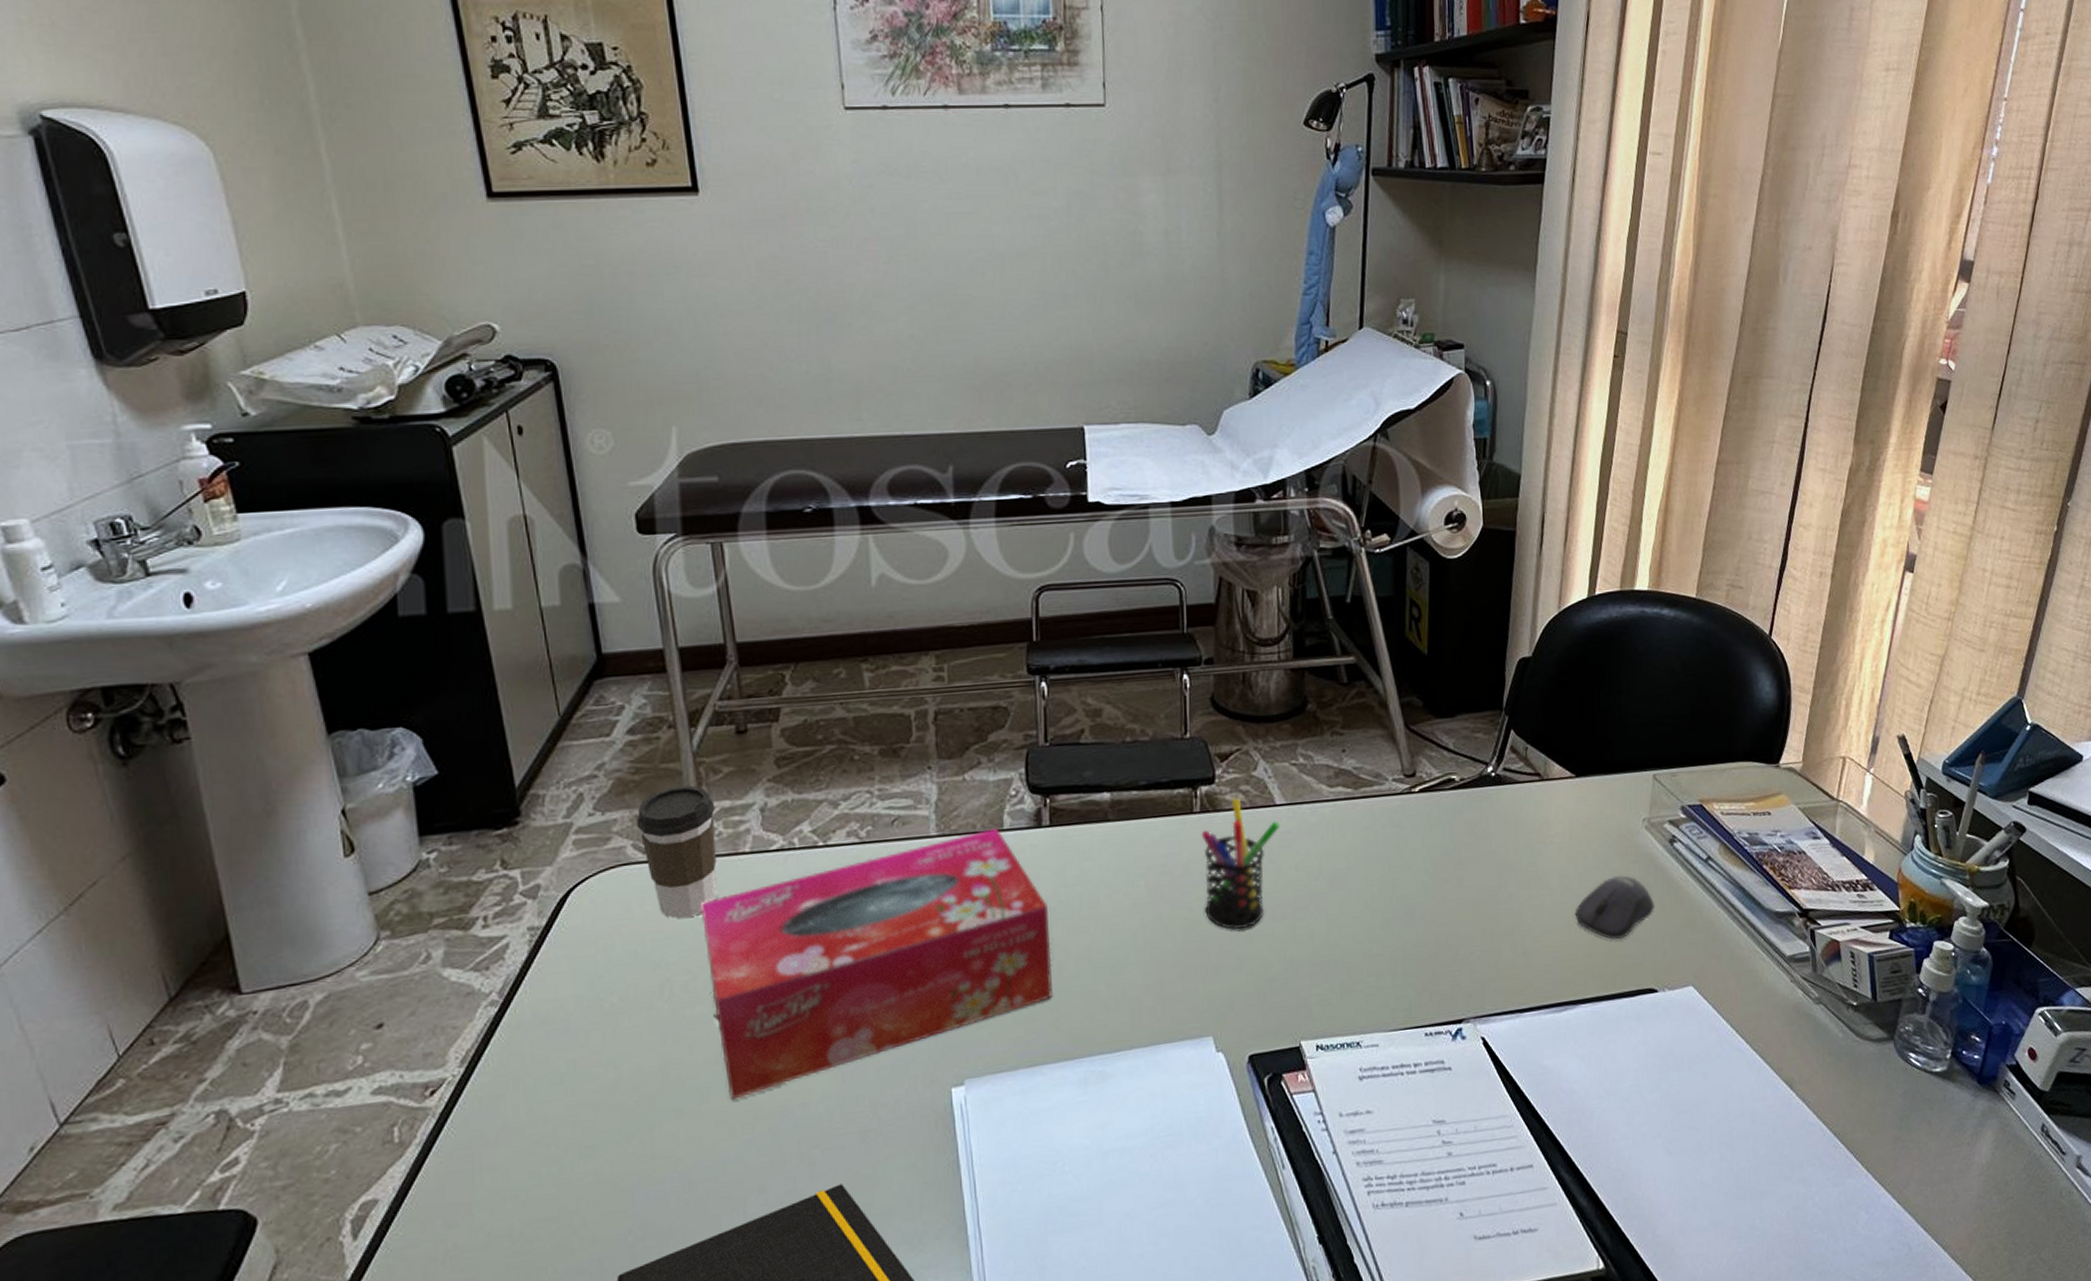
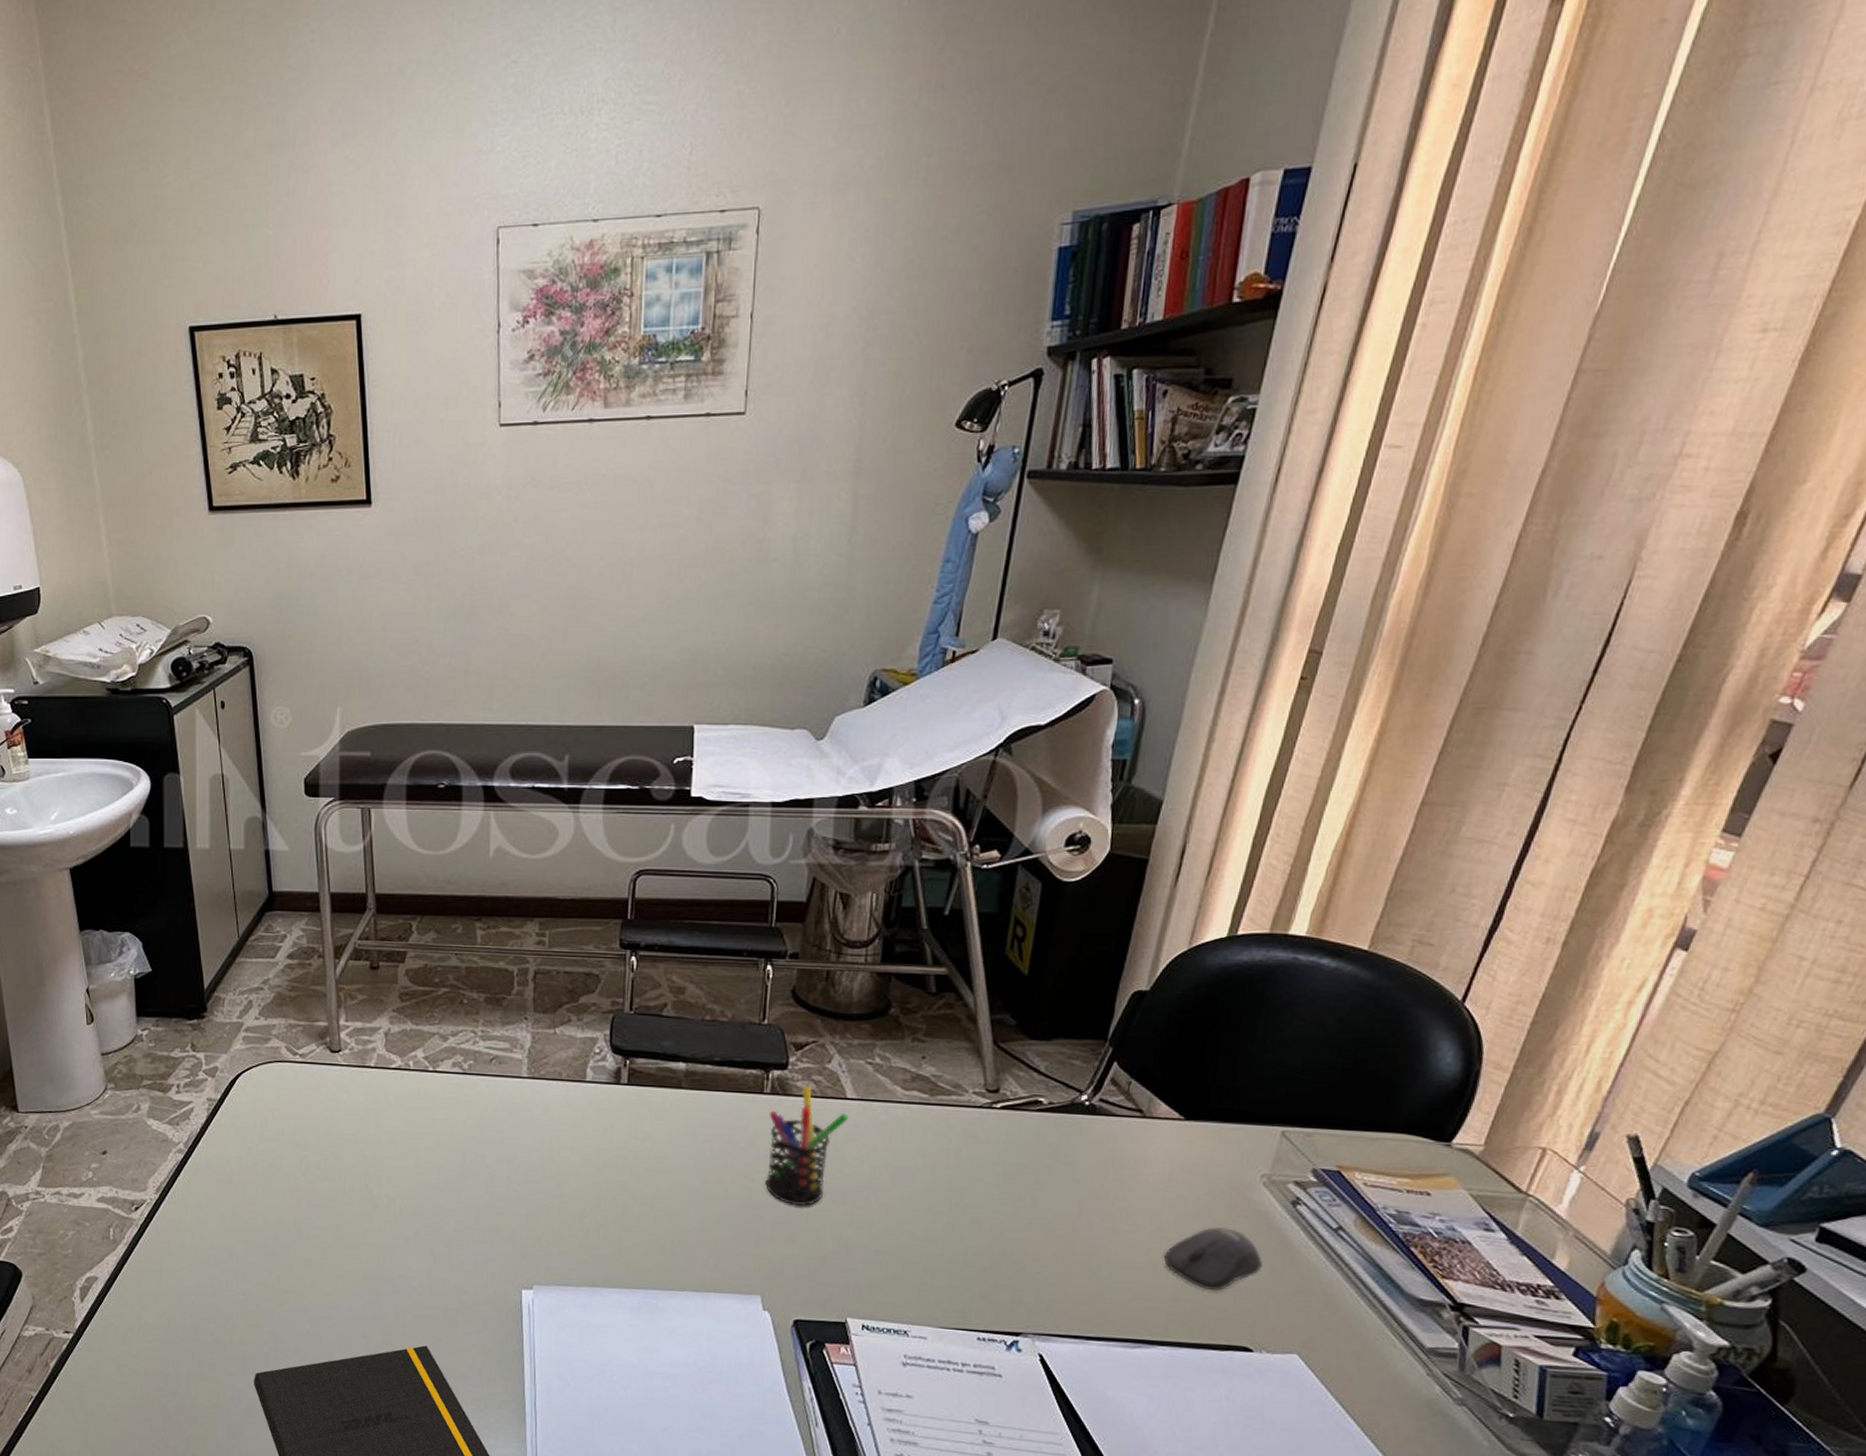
coffee cup: present [636,785,717,919] -> none [290,1005,350,1111]
tissue box: present [700,828,1053,1100] -> none [333,1079,619,1261]

